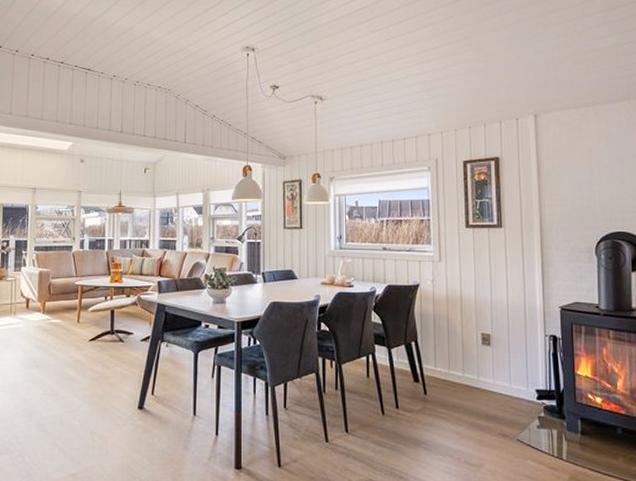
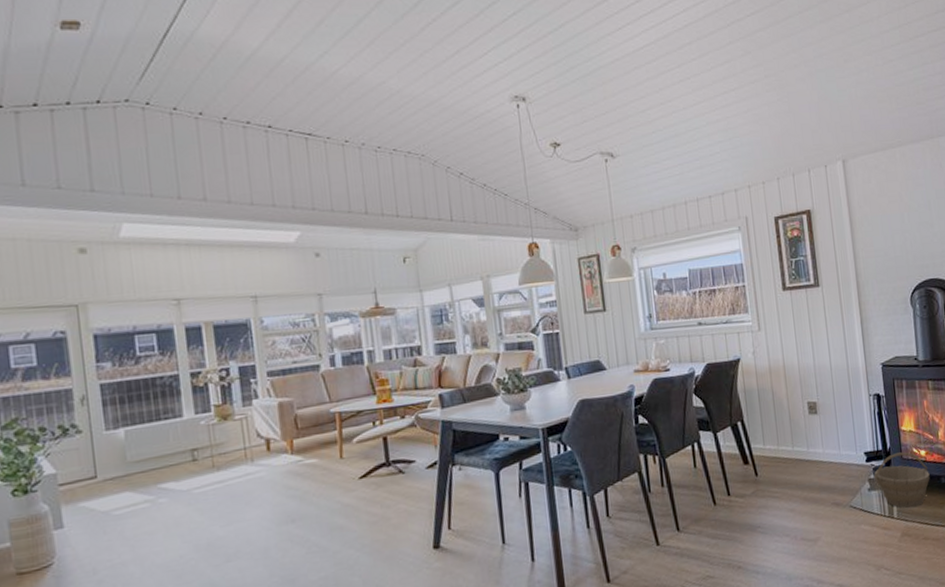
basket: none [545,396,605,453] -> present [874,452,930,508]

